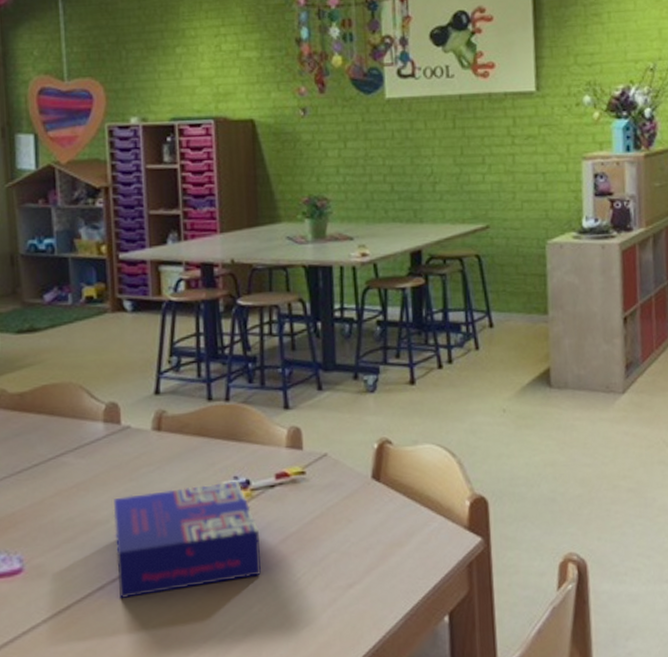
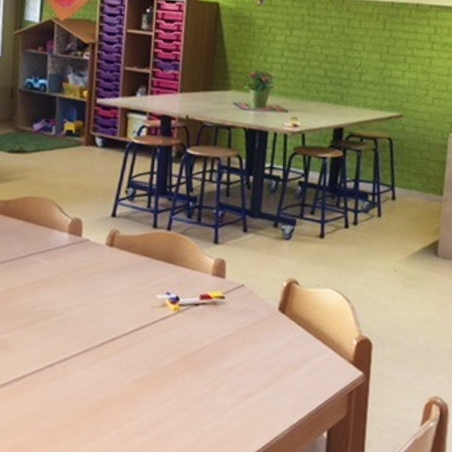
board game: present [113,481,261,599] -> none [64,295,181,378]

